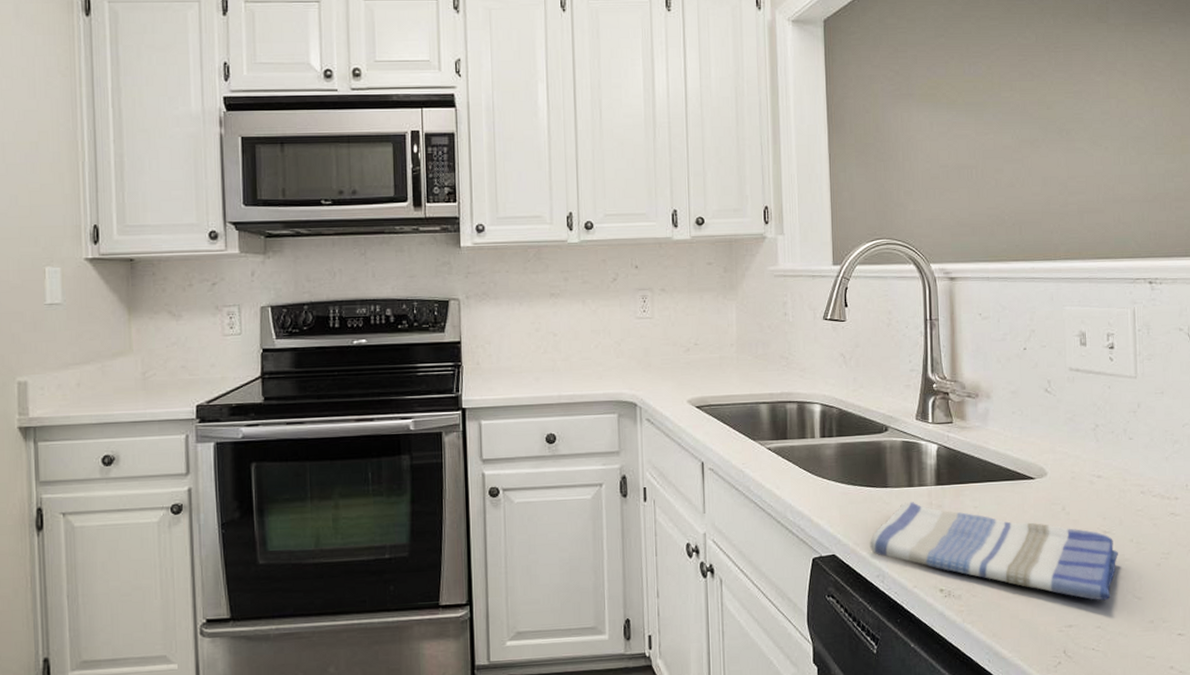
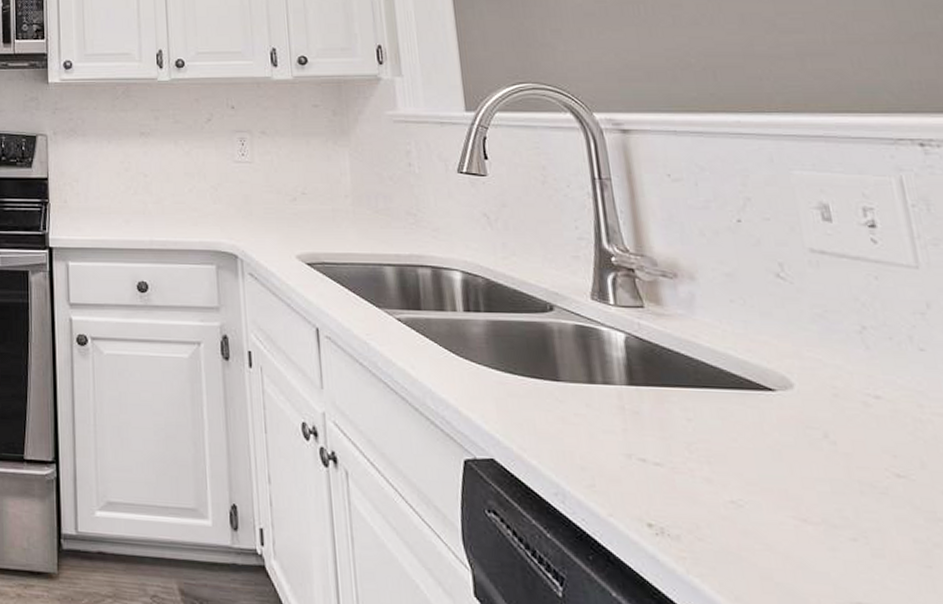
dish towel: present [870,502,1118,601] -> none [540,403,926,575]

